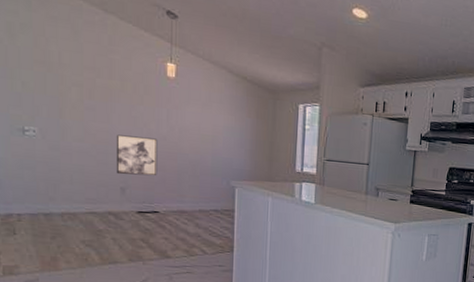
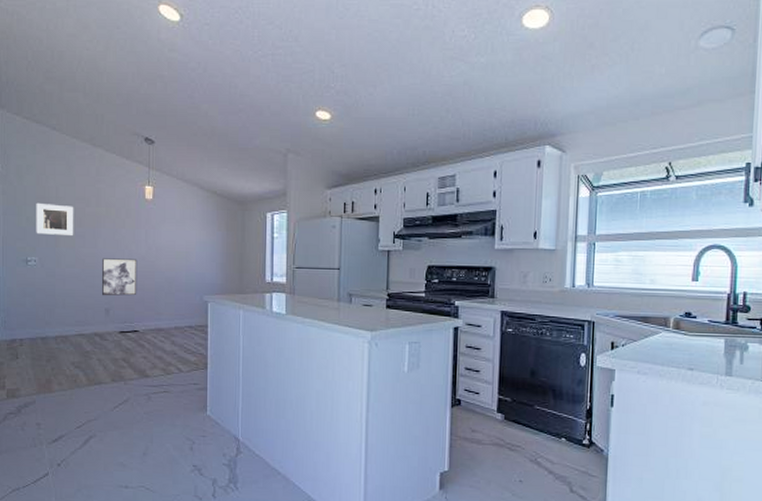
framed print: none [34,67,82,107] -> present [36,202,74,235]

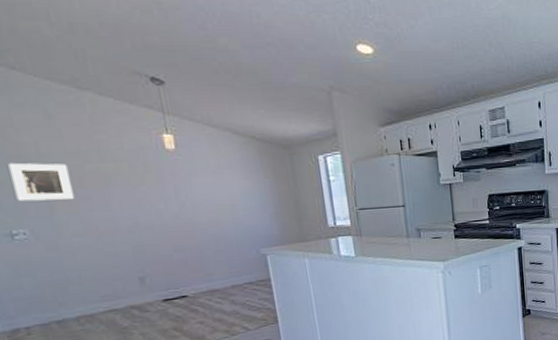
wall art: present [102,258,137,296] -> none [122,218,177,264]

